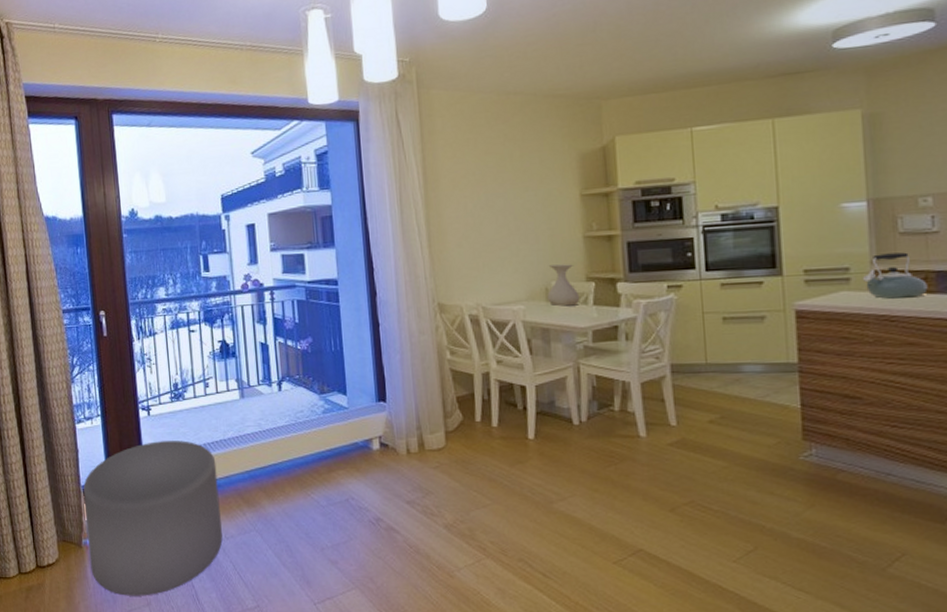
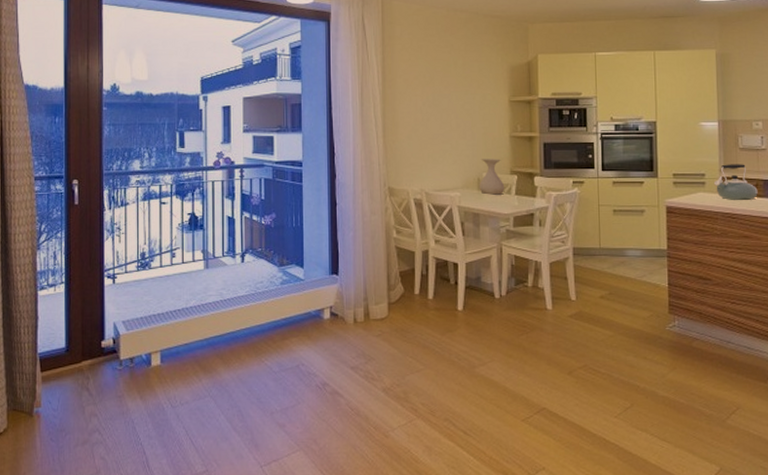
pouf: present [83,440,223,596] -> none [39,308,177,465]

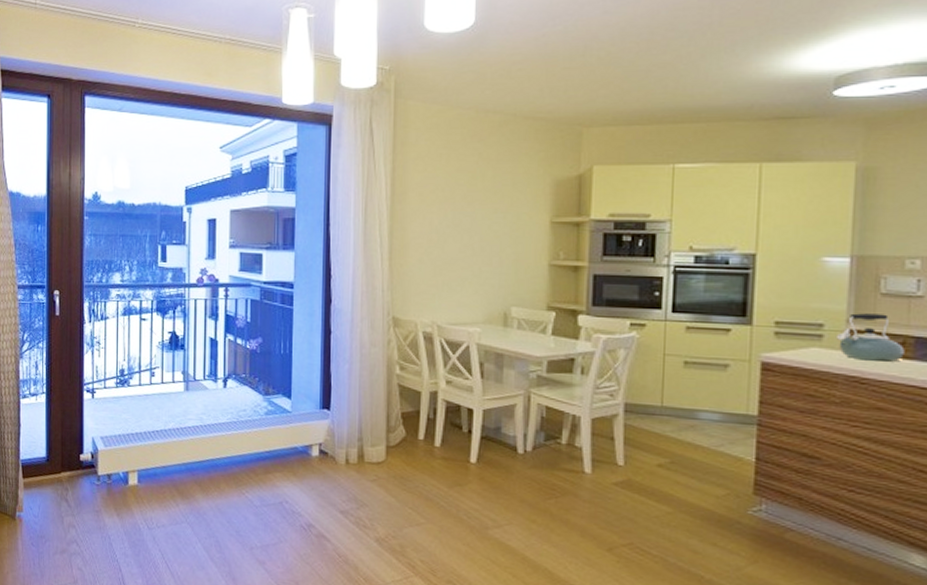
vase: present [479,159,505,195] -> none [505,290,539,334]

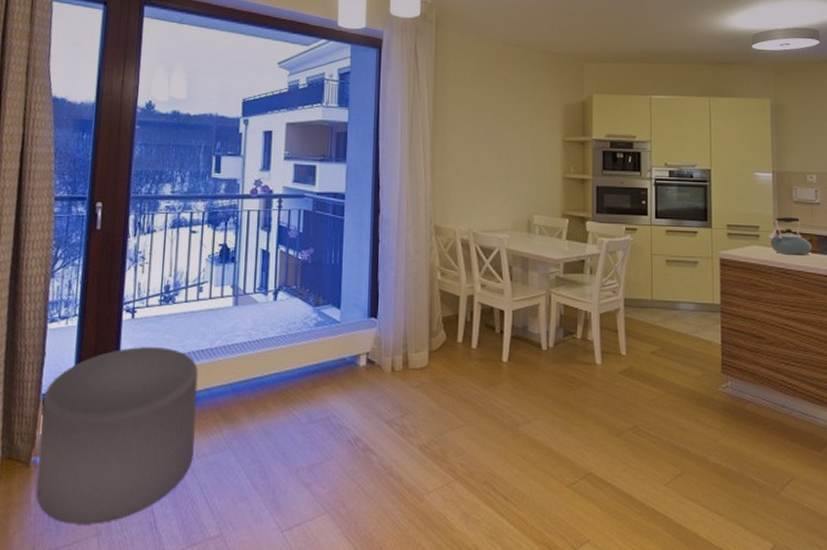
pouf: none [21,424,155,574] -> present [36,347,198,525]

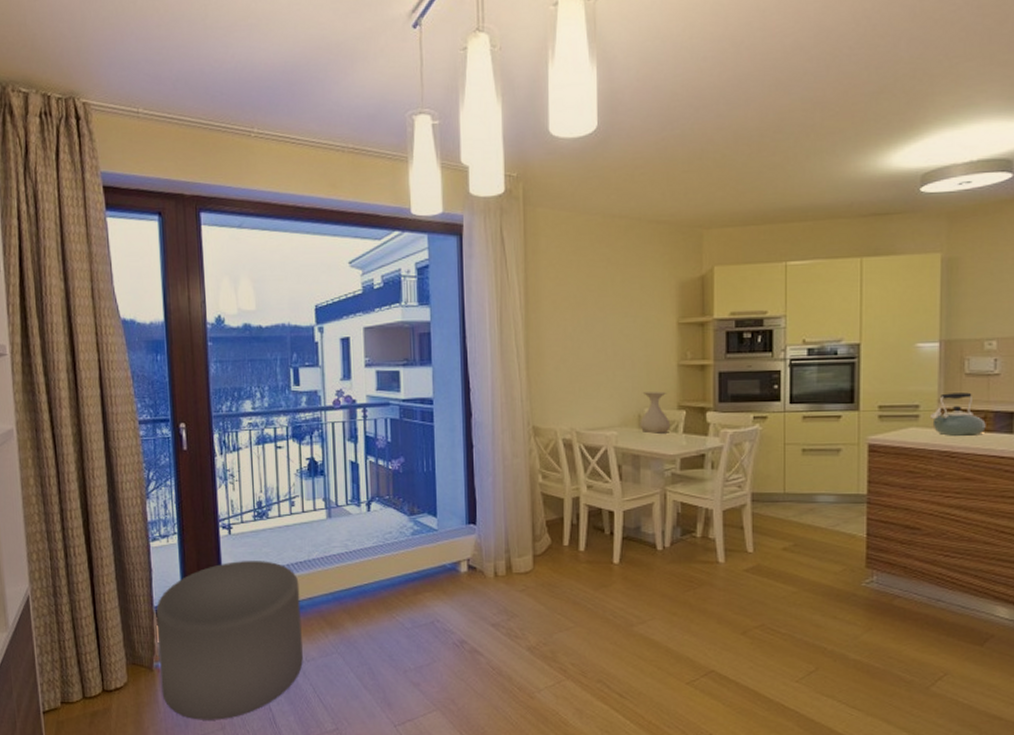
vase: none [529,200,556,239] -> present [640,391,671,434]

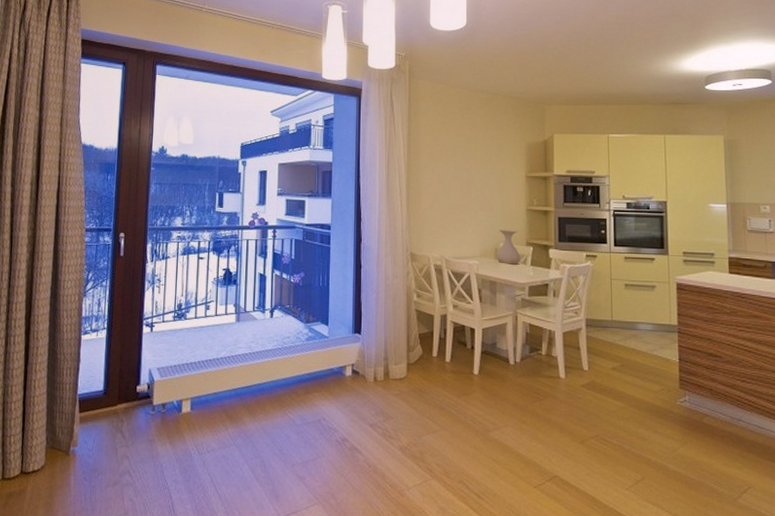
pouf: present [156,561,303,720] -> none [74,356,207,506]
kettle: present [929,392,986,436] -> none [722,245,767,281]

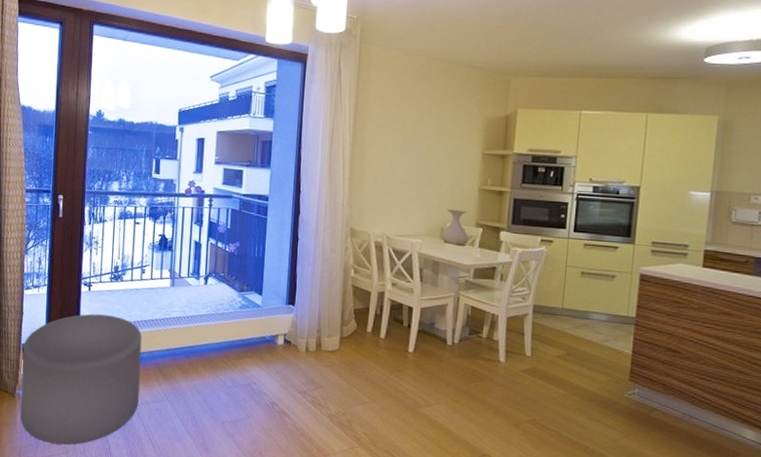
pouf: none [74,356,207,506] -> present [20,314,142,445]

